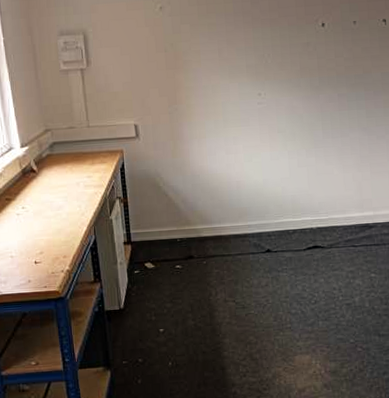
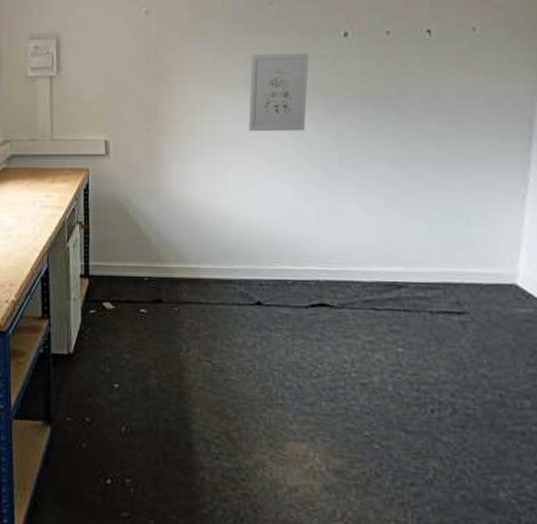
wall art: none [250,41,296,111] -> present [249,52,309,132]

